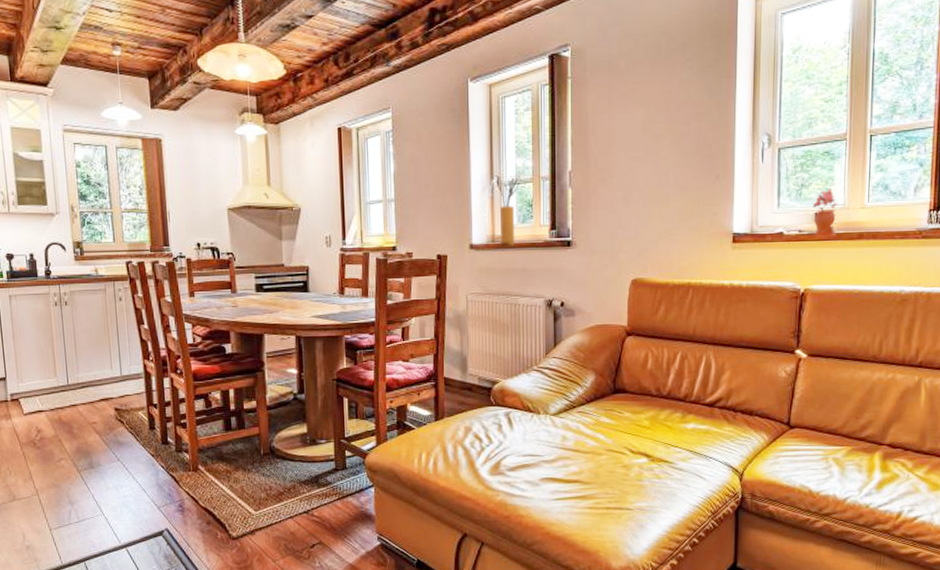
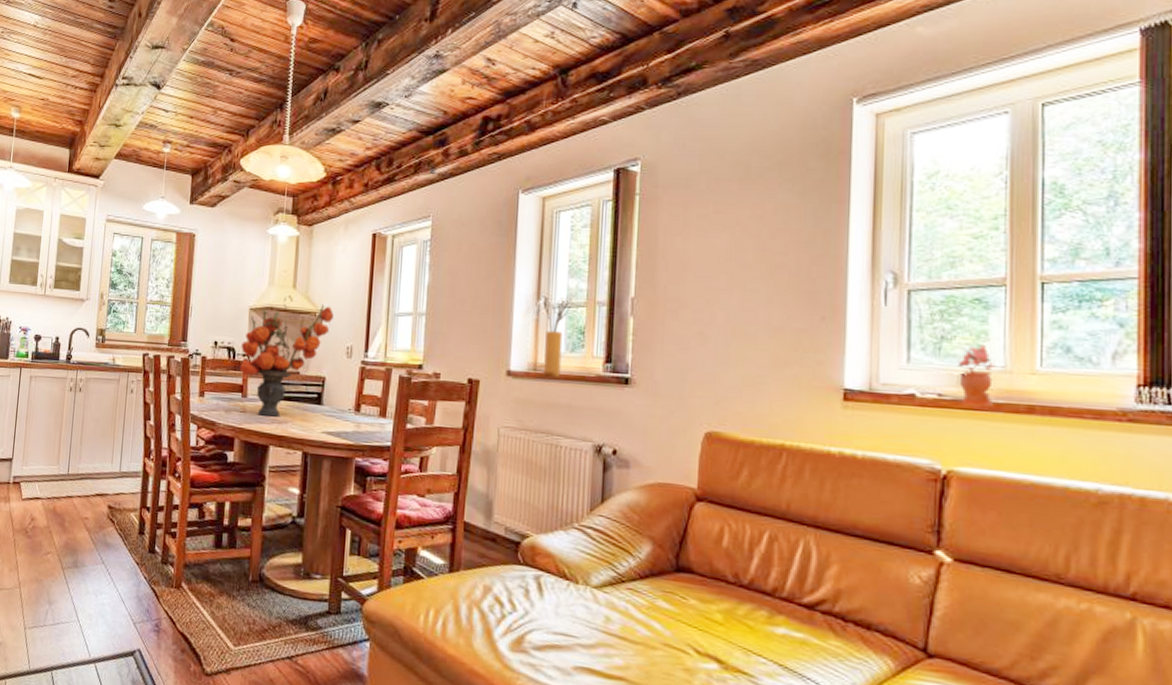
bouquet: none [224,194,310,308] -> present [239,297,334,417]

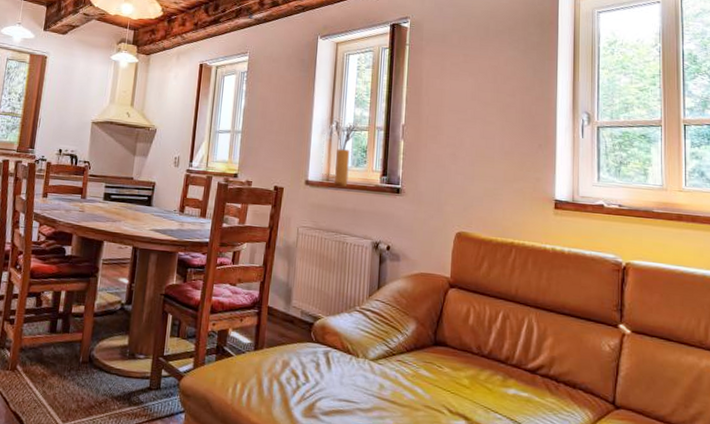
bouquet: present [239,297,334,417] -> none [80,113,165,216]
potted flower: present [957,345,995,407] -> none [631,169,656,215]

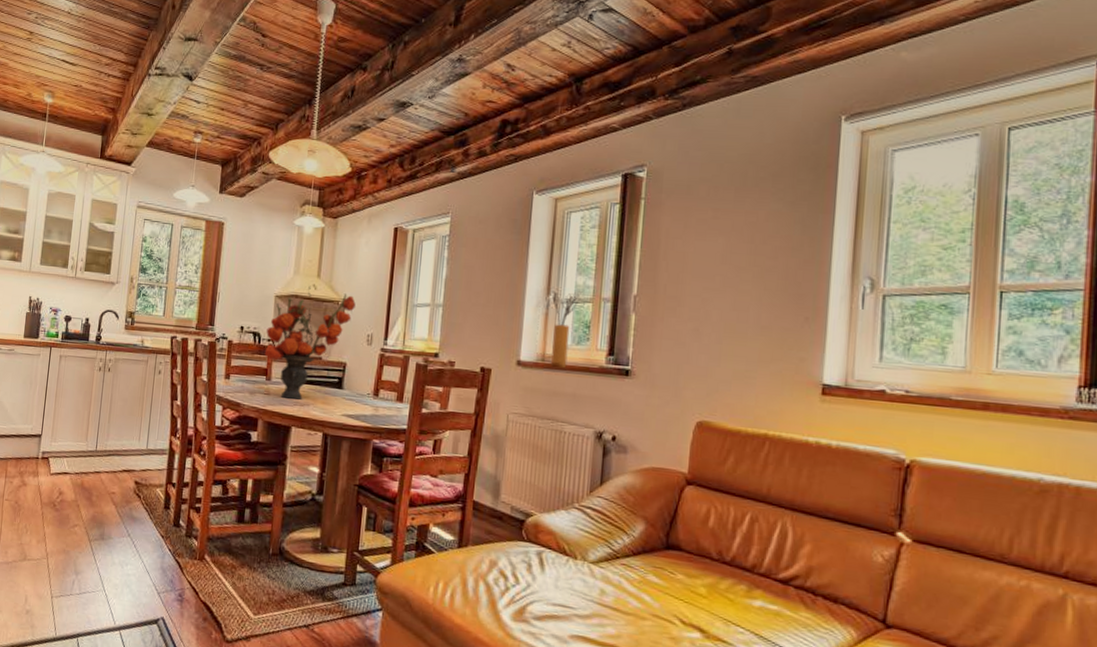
bouquet: none [80,113,165,216] -> present [264,285,356,400]

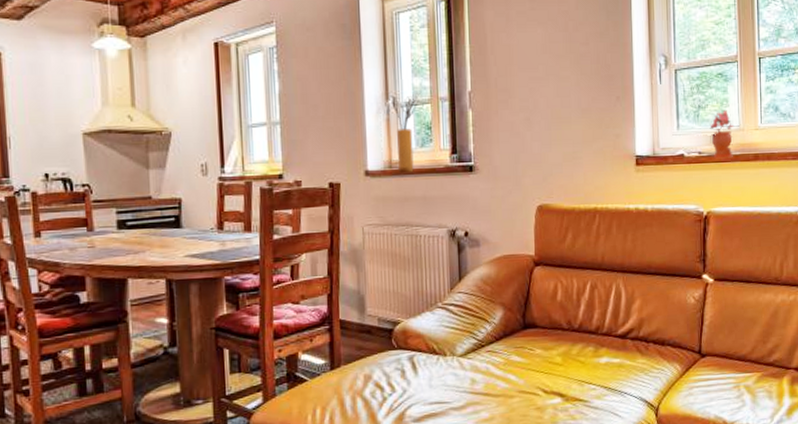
bouquet: present [264,285,356,400] -> none [78,117,182,248]
potted flower: none [923,347,957,403] -> present [710,110,734,159]

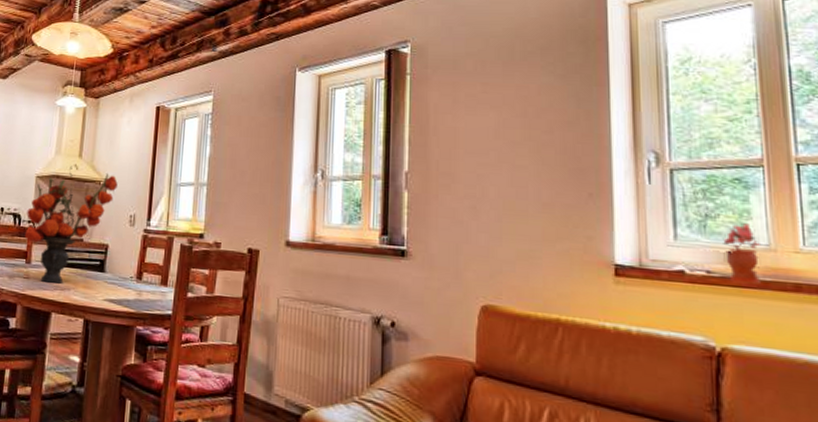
bouquet: none [78,117,182,248] -> present [24,165,118,284]
vase: present [392,92,421,174] -> none [320,167,352,250]

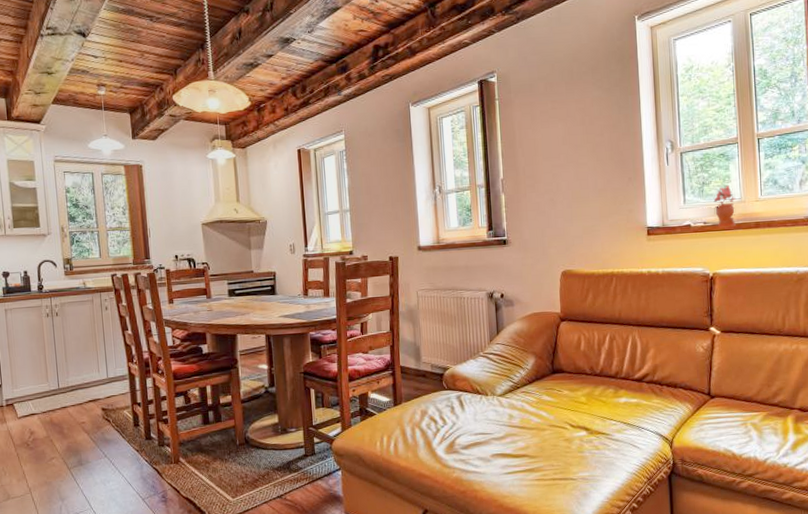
bouquet: present [24,165,118,284] -> none [199,210,275,311]

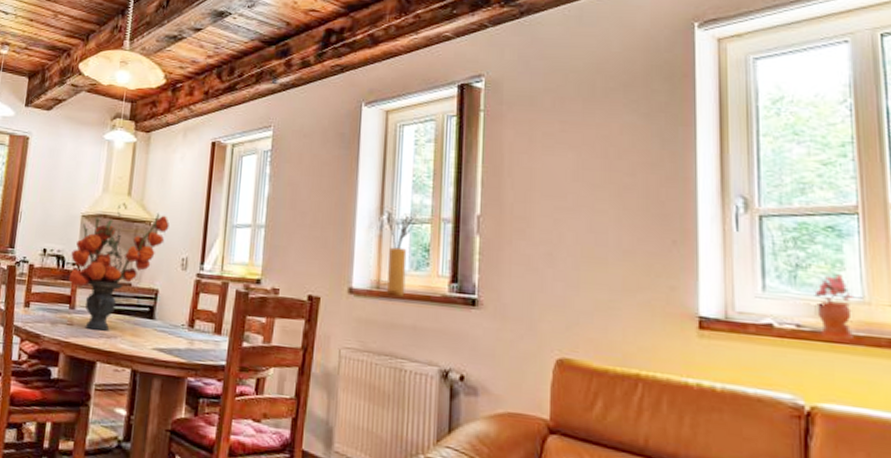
bouquet: none [199,210,275,311] -> present [68,204,169,331]
vase: none [438,181,461,248] -> present [386,209,420,298]

